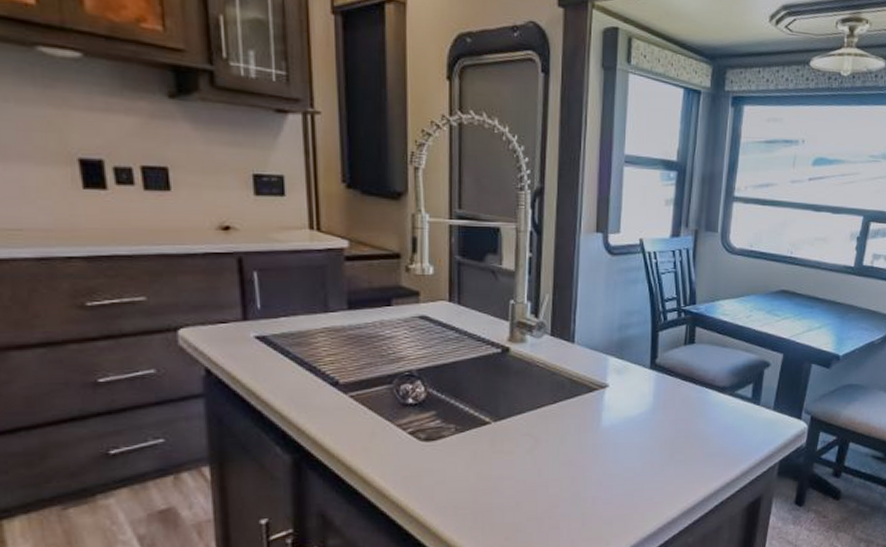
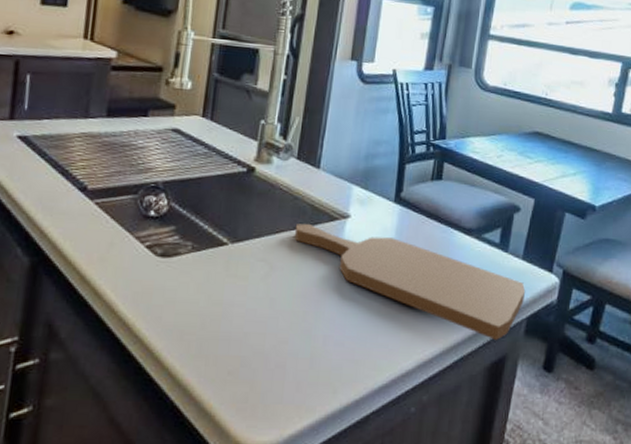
cutting board: none [555,397,778,485] -> present [294,224,526,341]

